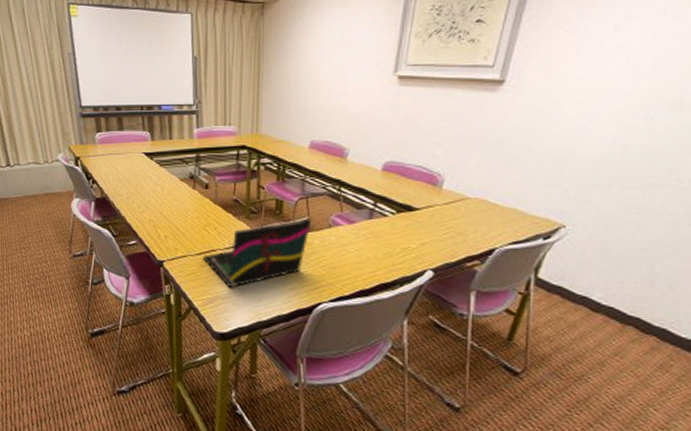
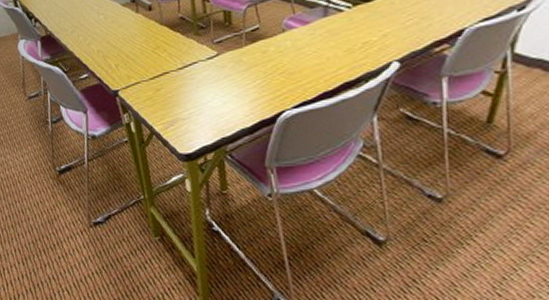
laptop: present [203,218,312,289] -> none [157,25,264,109]

